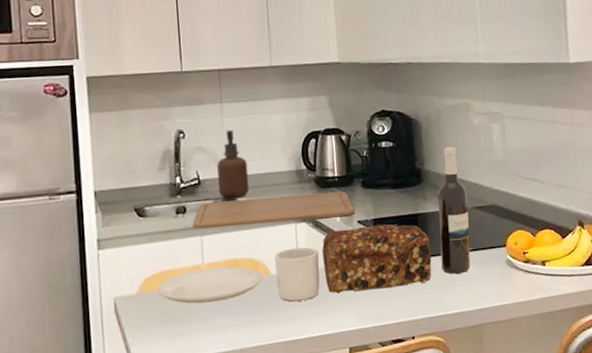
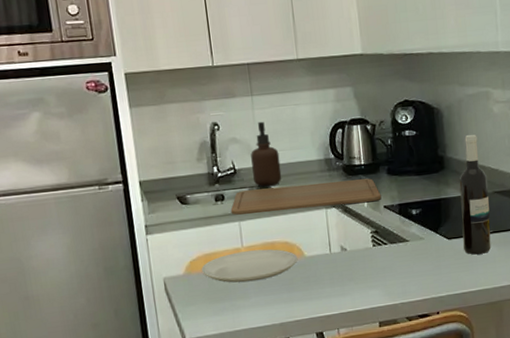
mug: present [275,247,320,302] -> none [308,230,351,281]
bread loaf: present [322,224,432,293] -> none [351,208,455,273]

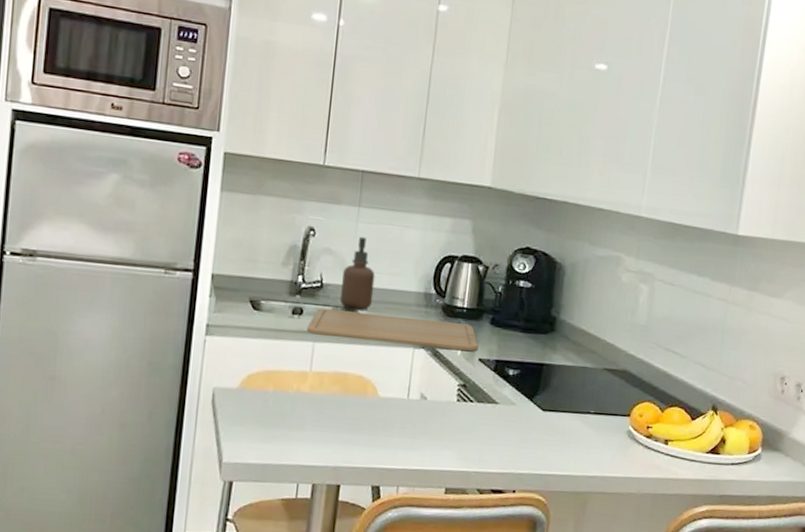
plate: present [201,249,298,283] -> none [258,375,370,413]
wine bottle: present [459,134,491,255] -> none [558,299,601,435]

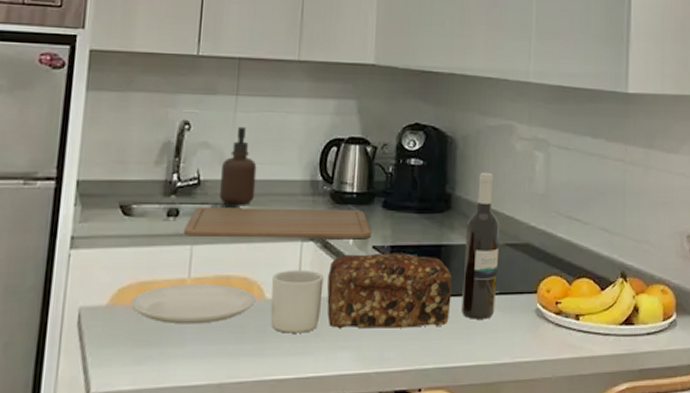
plate: none [258,375,370,413] -> present [130,284,256,325]
mug: none [382,373,432,431] -> present [270,269,324,333]
bread loaf: none [434,364,551,437] -> present [327,253,452,328]
wine bottle: none [558,299,601,435] -> present [462,172,500,319]

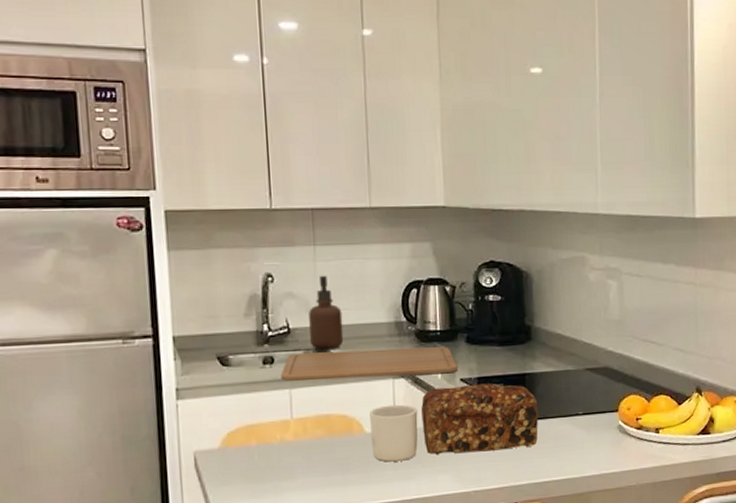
plate: present [130,284,256,325] -> none [240,422,357,461]
wine bottle: present [462,172,500,319] -> none [547,303,580,439]

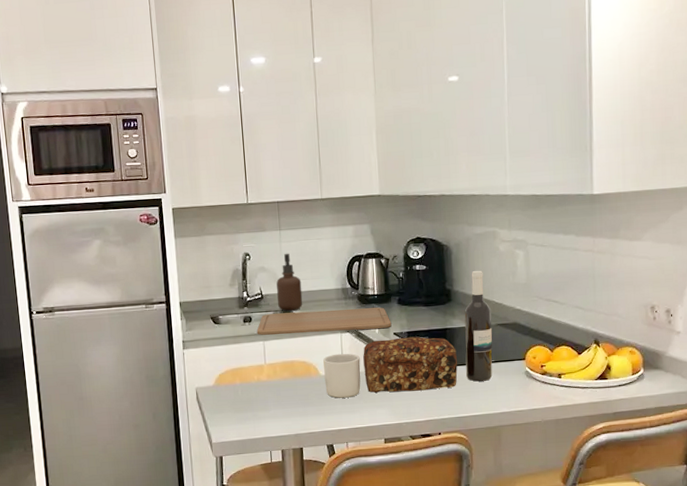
wine bottle: none [547,303,580,439] -> present [464,270,493,382]

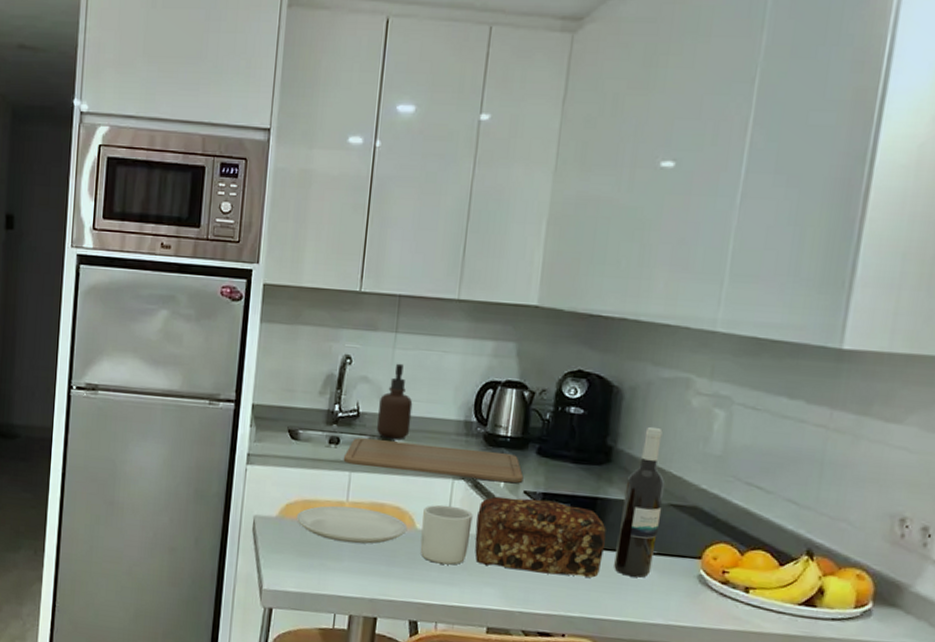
plate: none [228,367,314,396] -> present [296,505,408,544]

